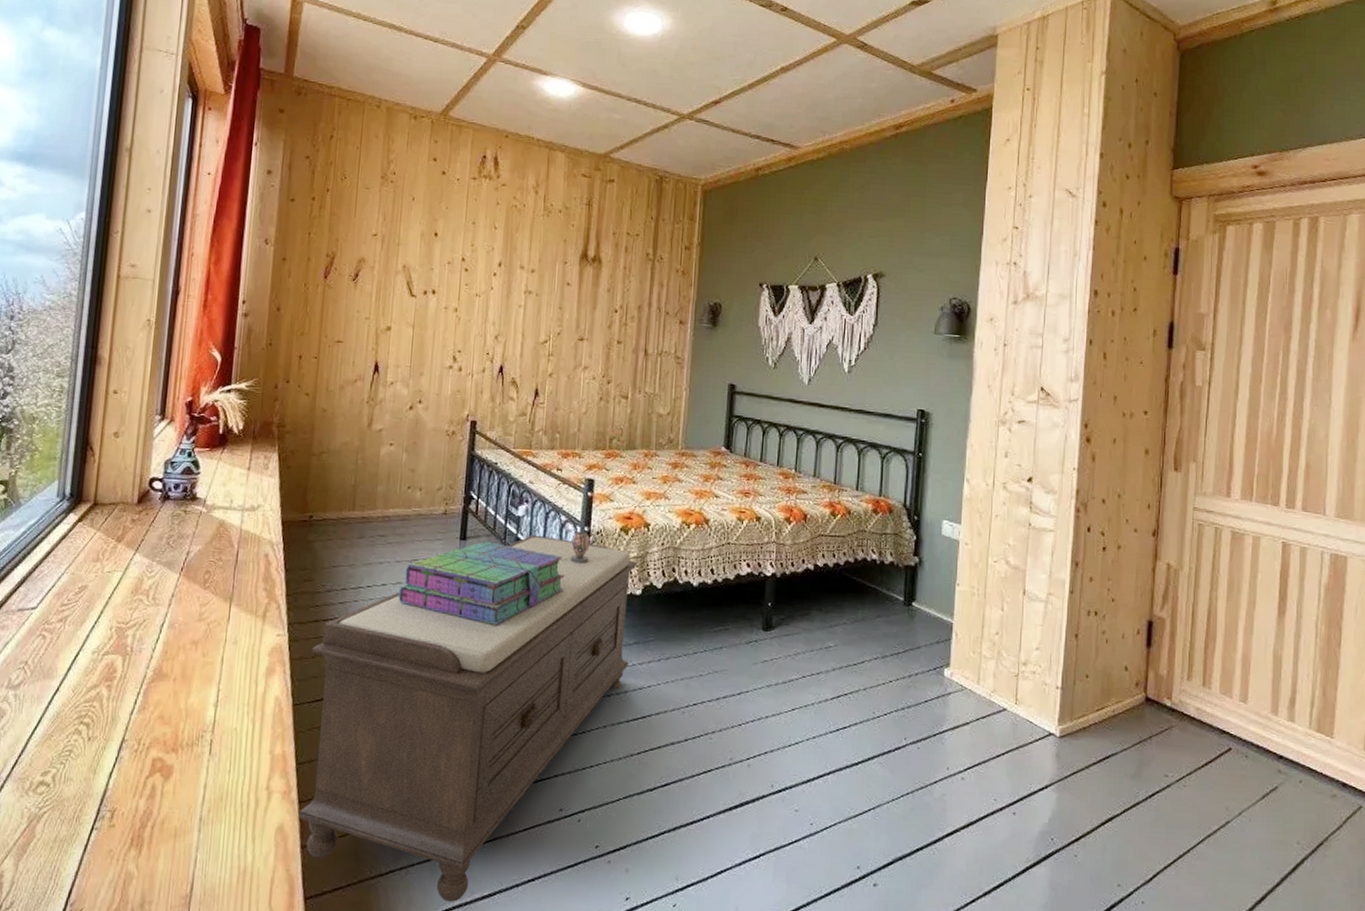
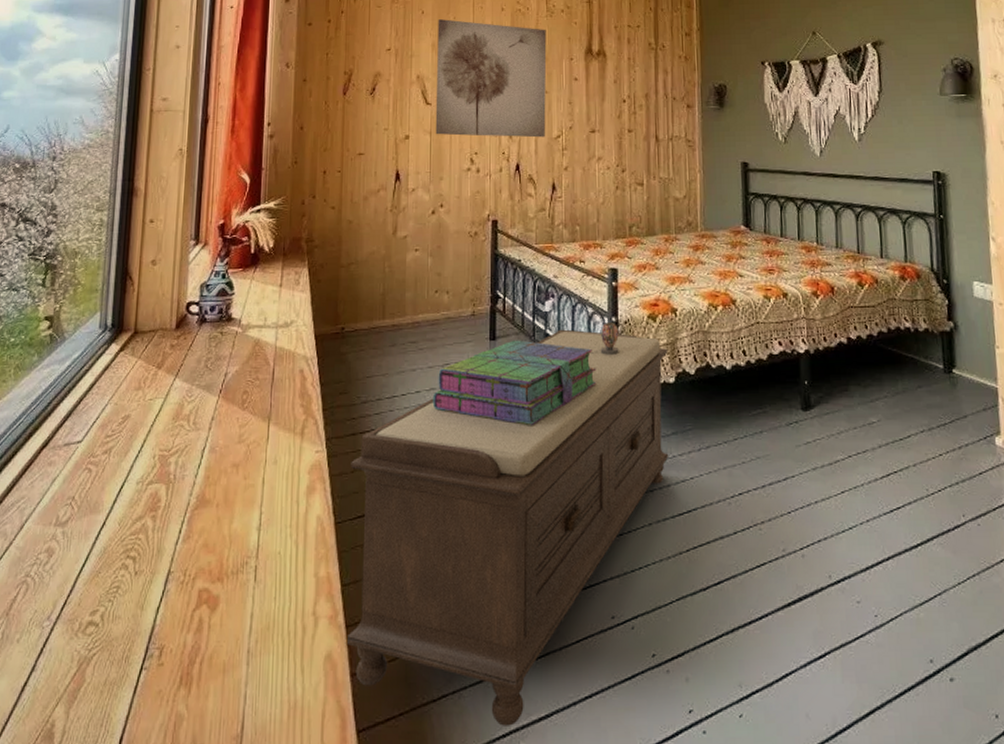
wall art: none [418,208,542,341] -> present [435,19,547,138]

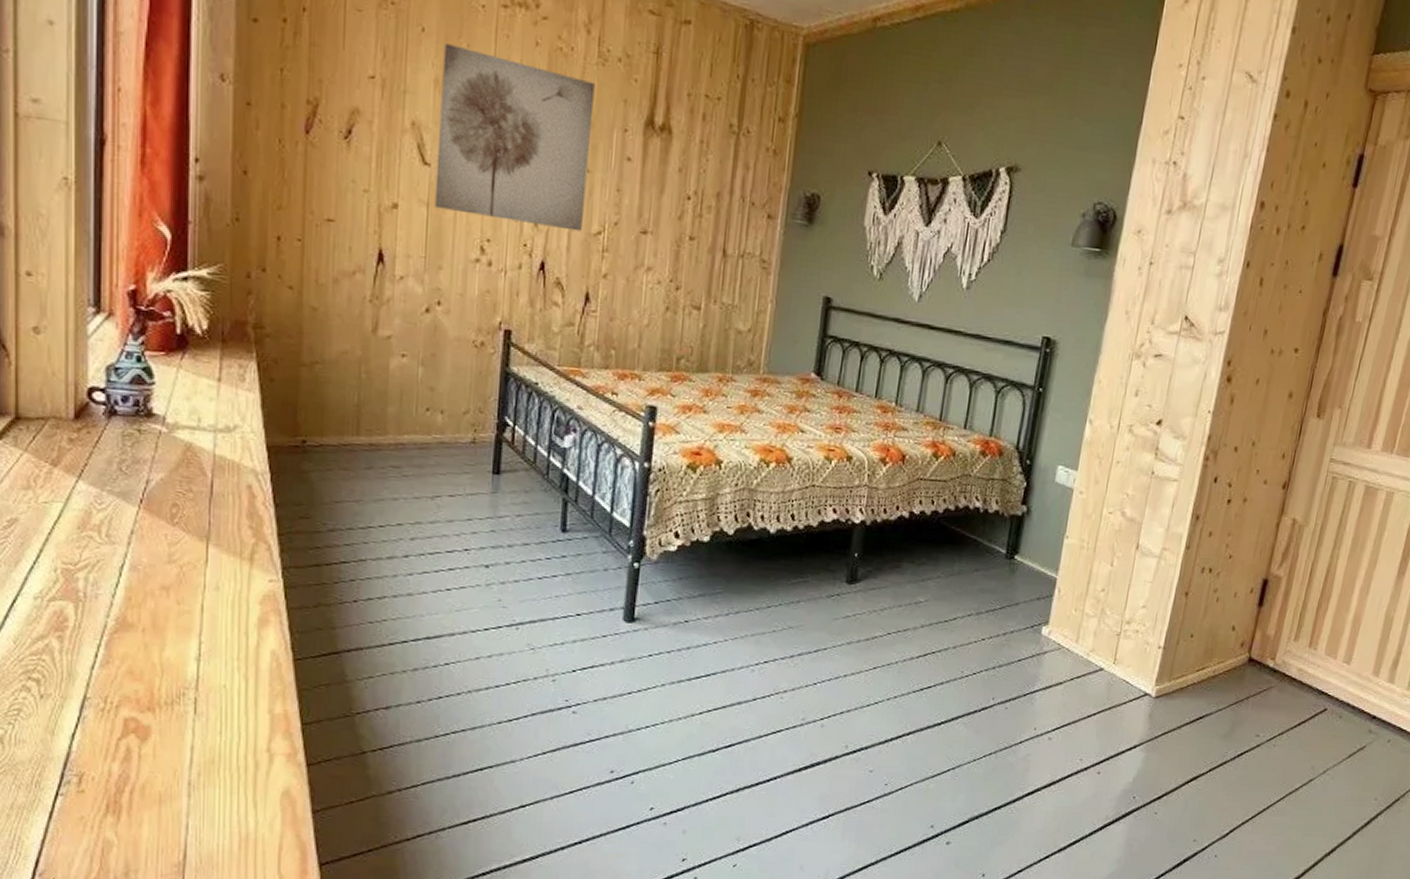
bench: present [345,329,669,726] -> none [306,470,706,866]
stack of books: present [432,340,597,426] -> none [417,476,620,574]
decorative vase: present [589,322,619,355] -> none [613,468,651,505]

